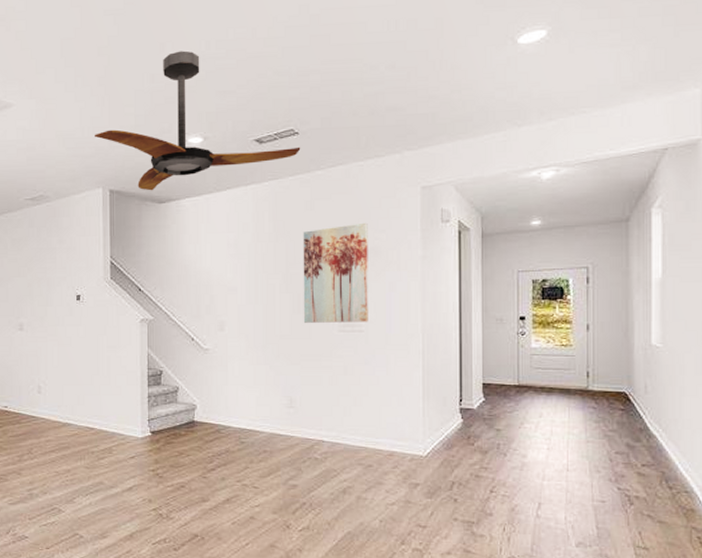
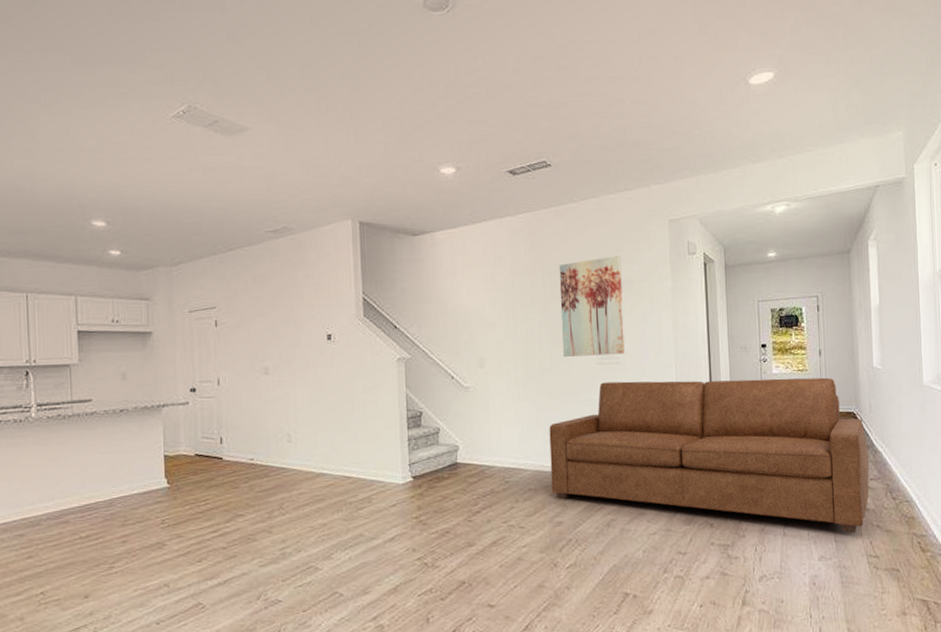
ceiling fan: present [95,50,301,191] -> none [341,77,554,223]
sofa: none [286,350,642,522] -> present [549,377,870,534]

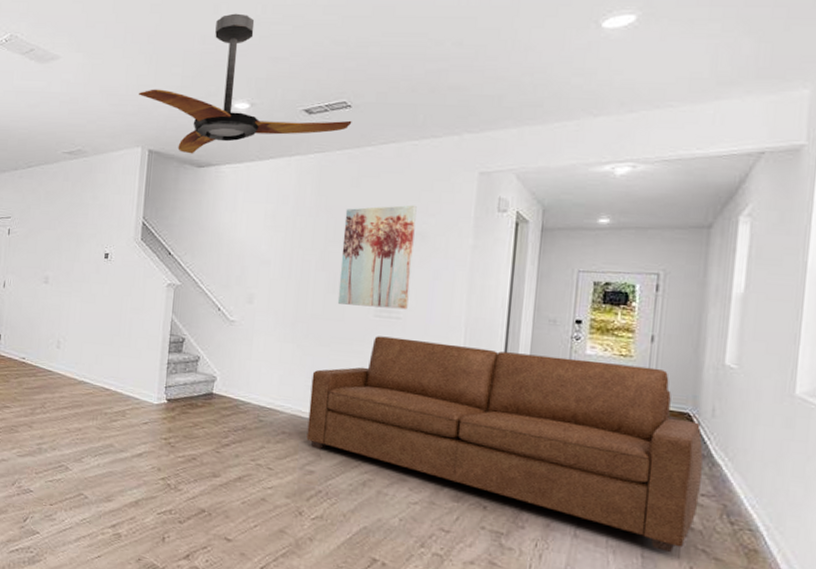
ceiling fan: none [341,77,554,223] -> present [139,13,352,154]

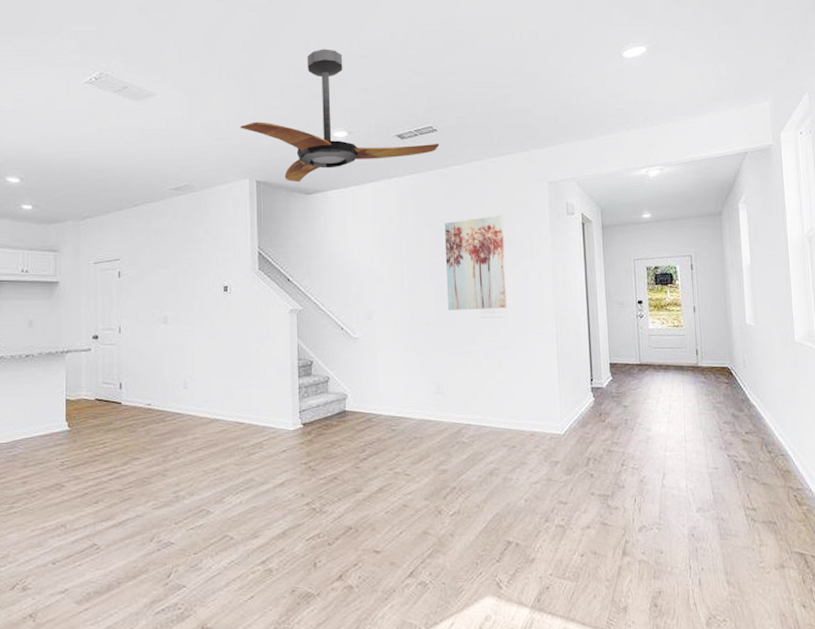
sofa: present [306,336,703,553] -> none [434,333,745,486]

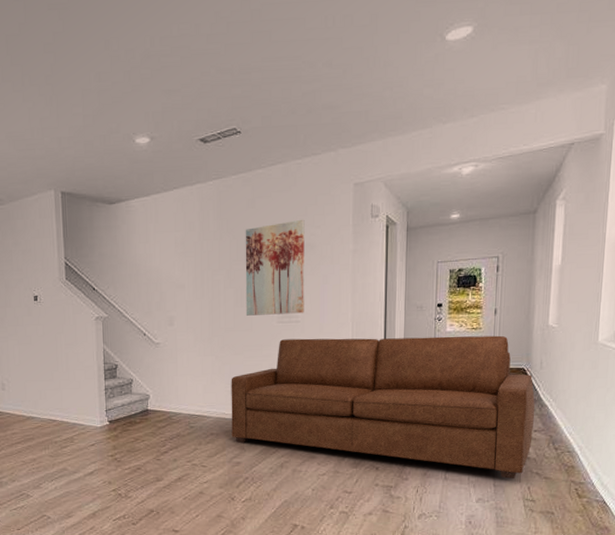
ceiling fan: present [241,49,440,182] -> none [44,47,243,192]
sofa: none [434,333,745,486] -> present [231,335,535,480]

